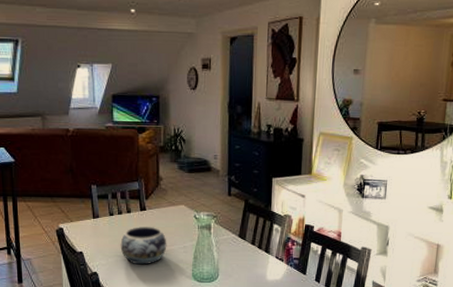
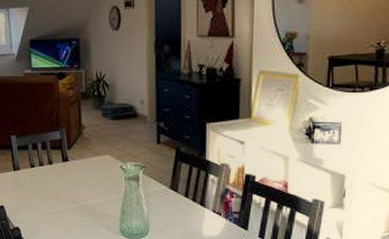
decorative bowl: present [120,226,167,265] -> none [42,178,92,220]

